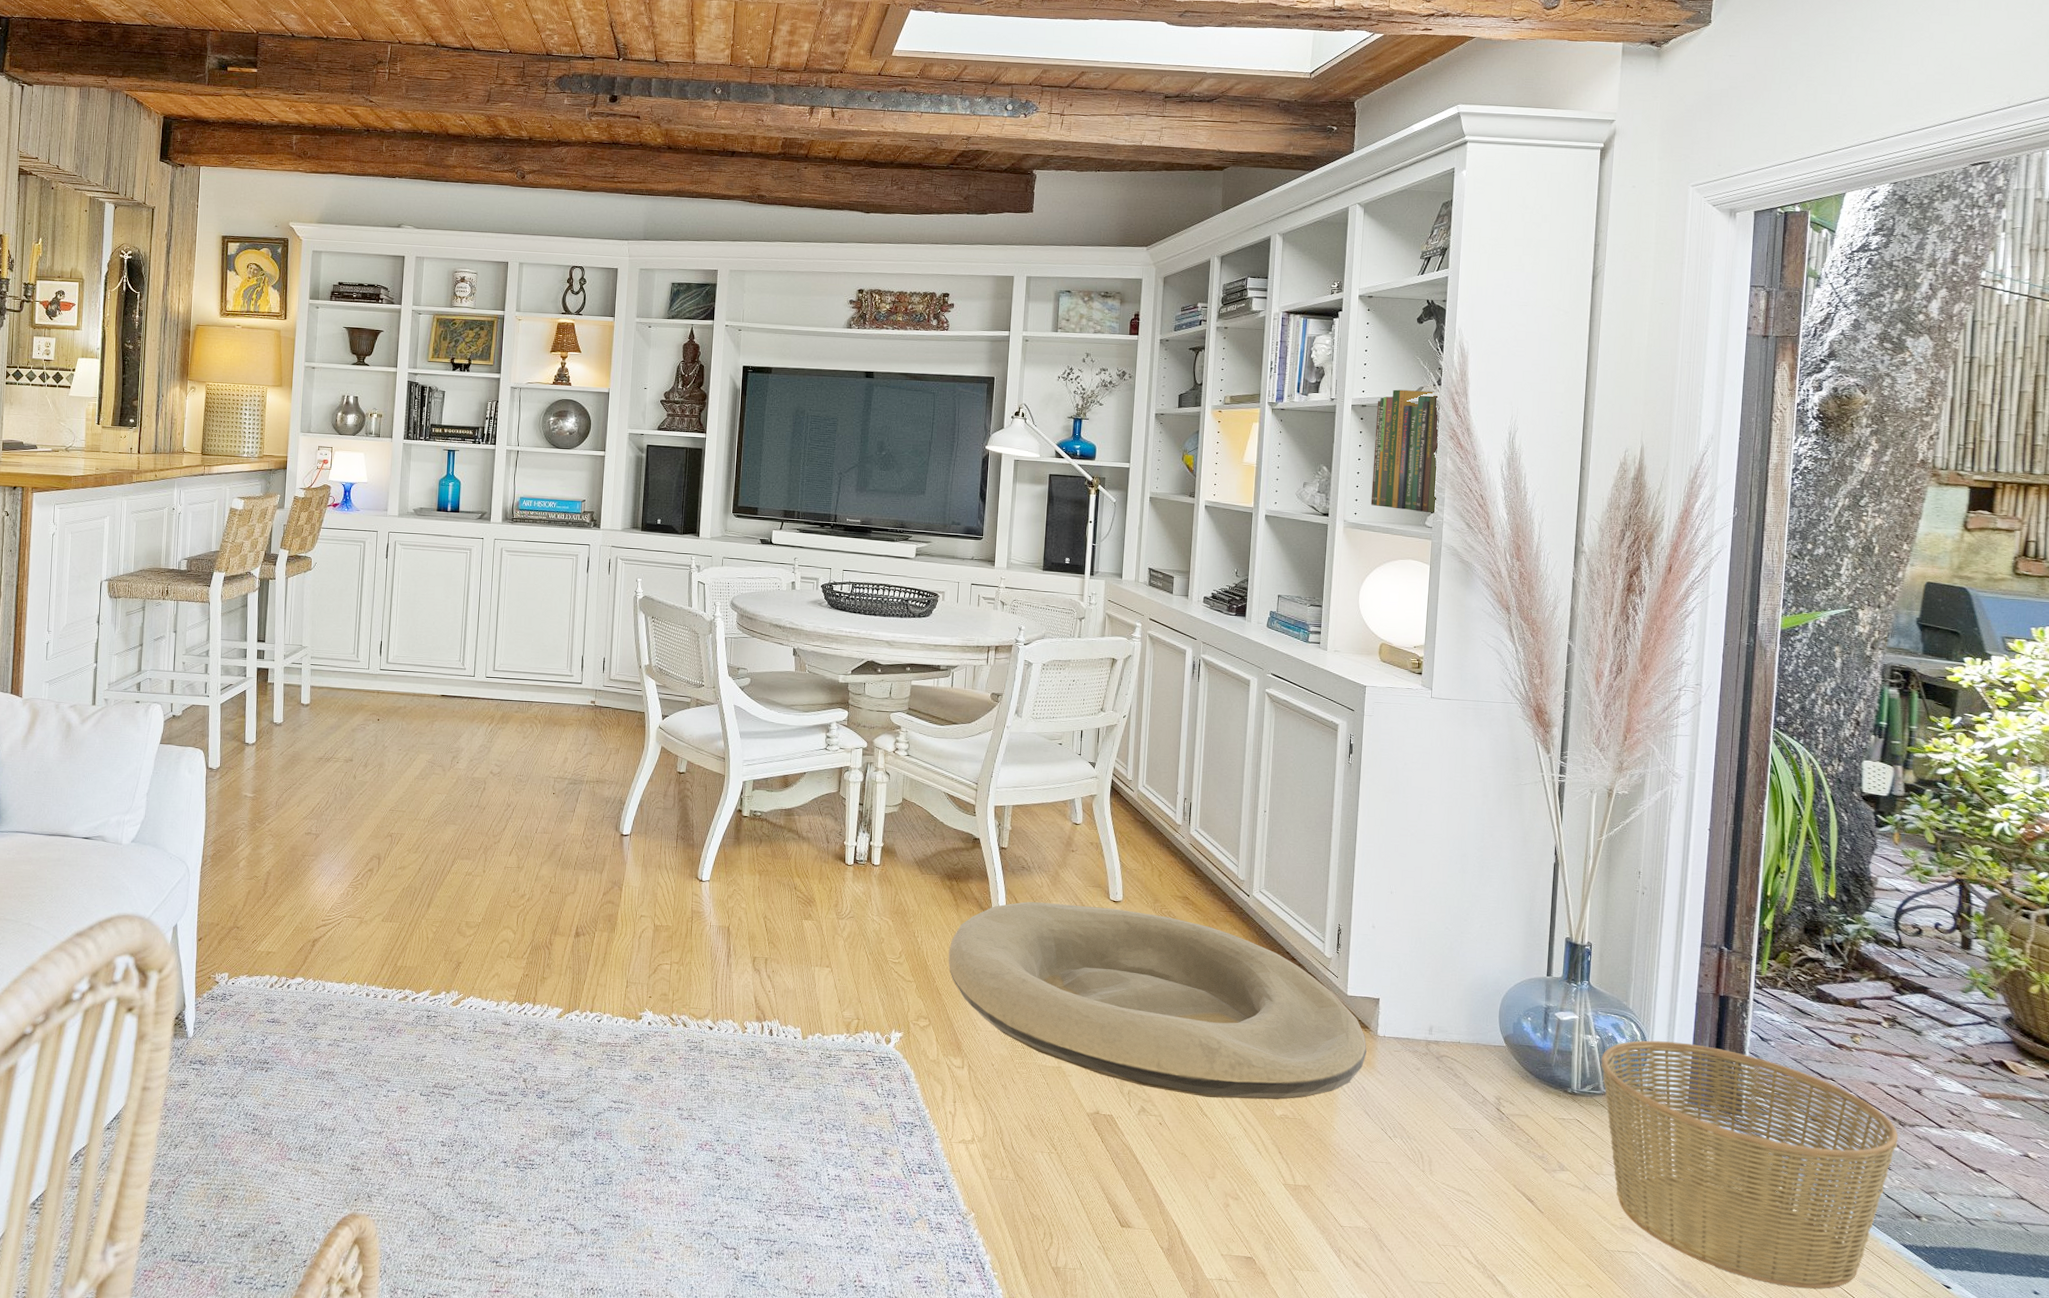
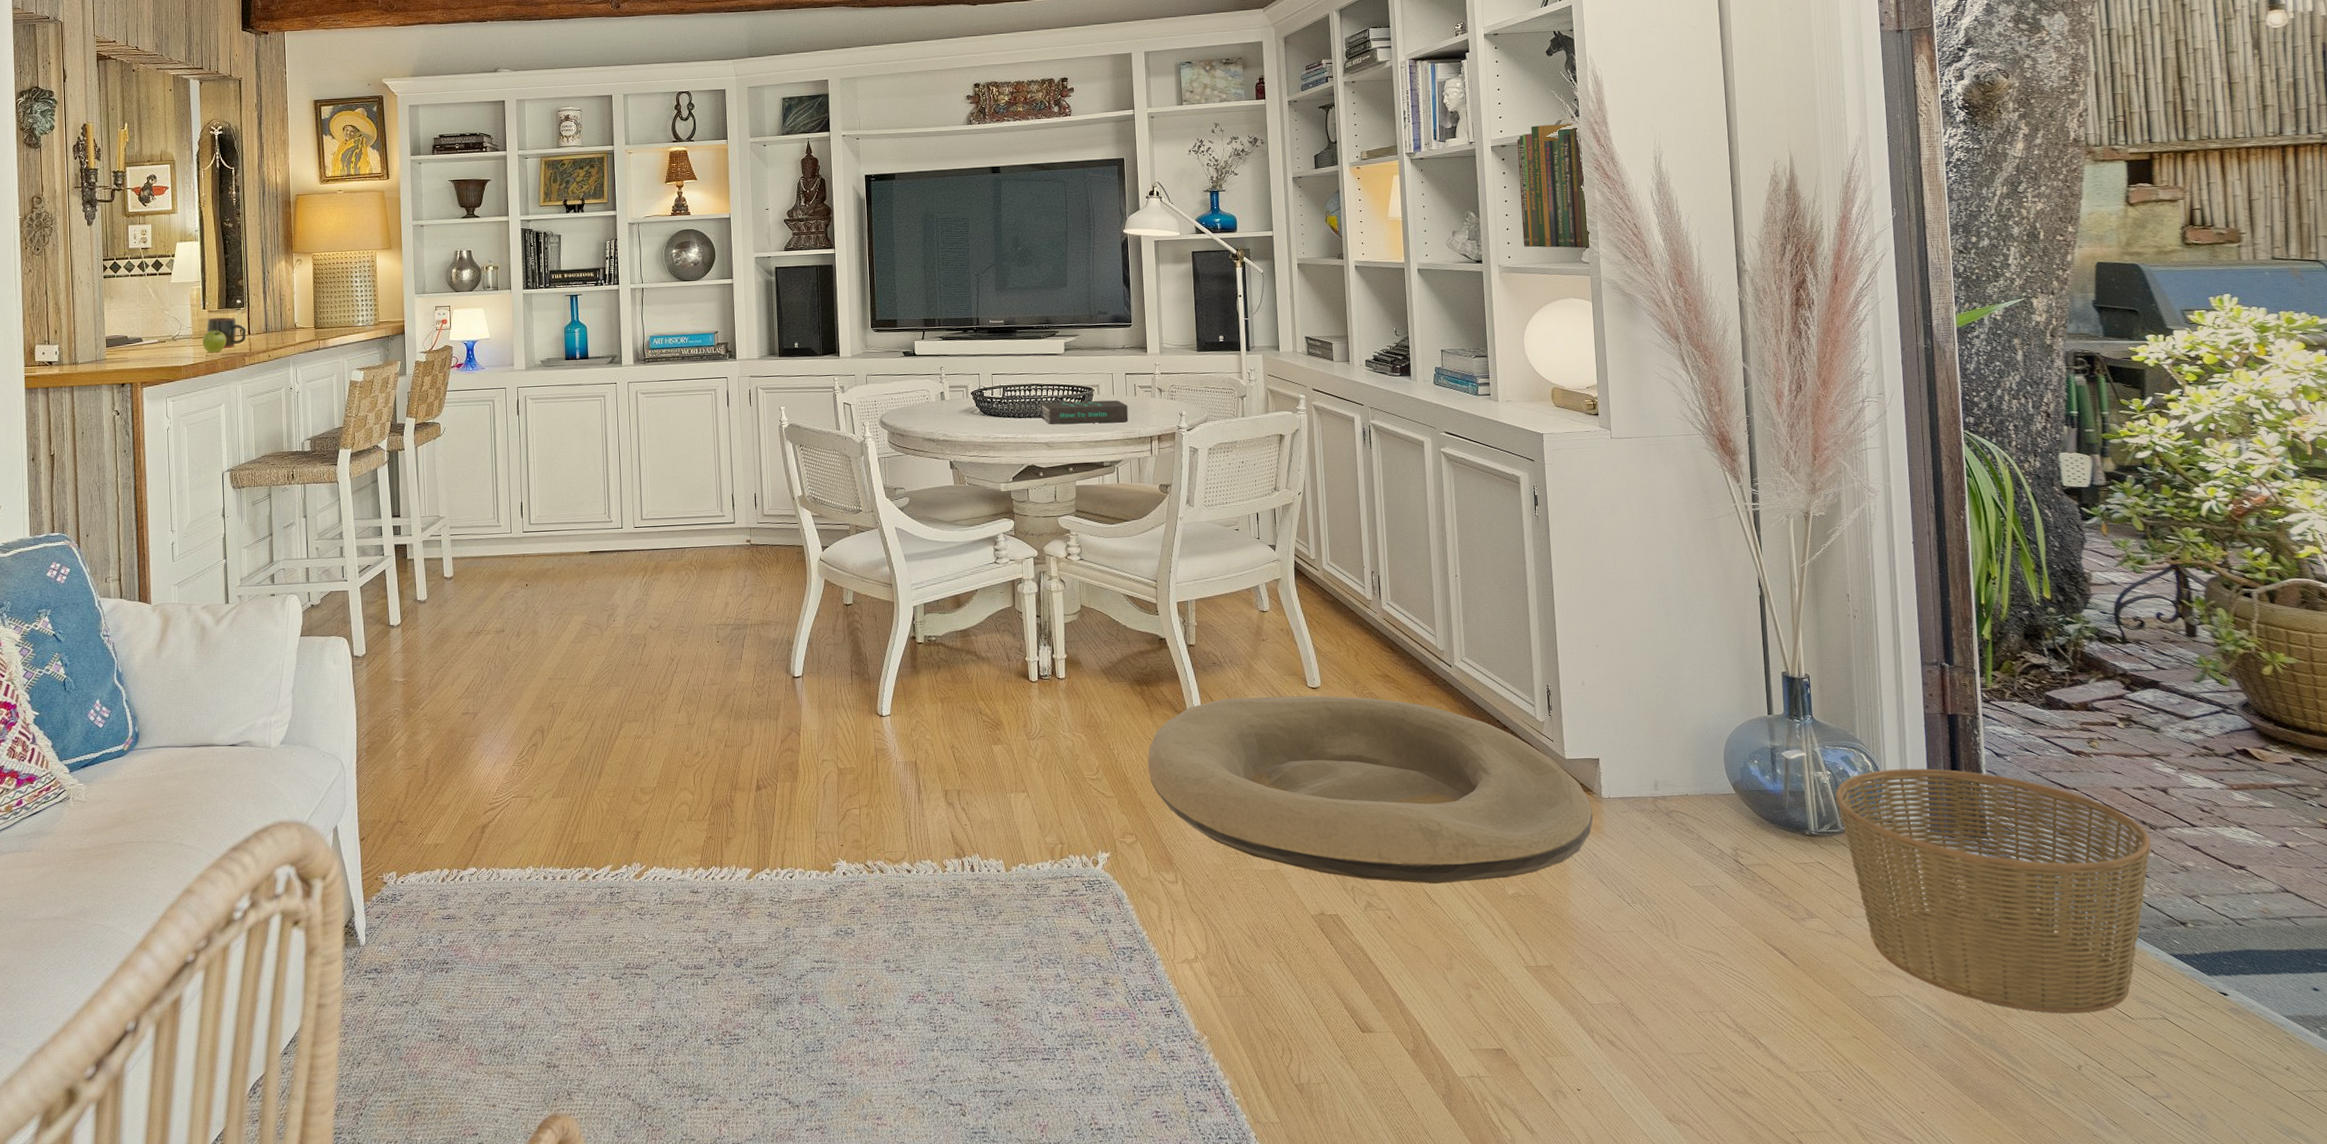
fruit: none [94,445,117,467] -> present [202,330,226,353]
mug: none [98,434,137,464] -> present [206,317,247,348]
book: none [886,602,970,630] -> present [1040,400,1129,424]

